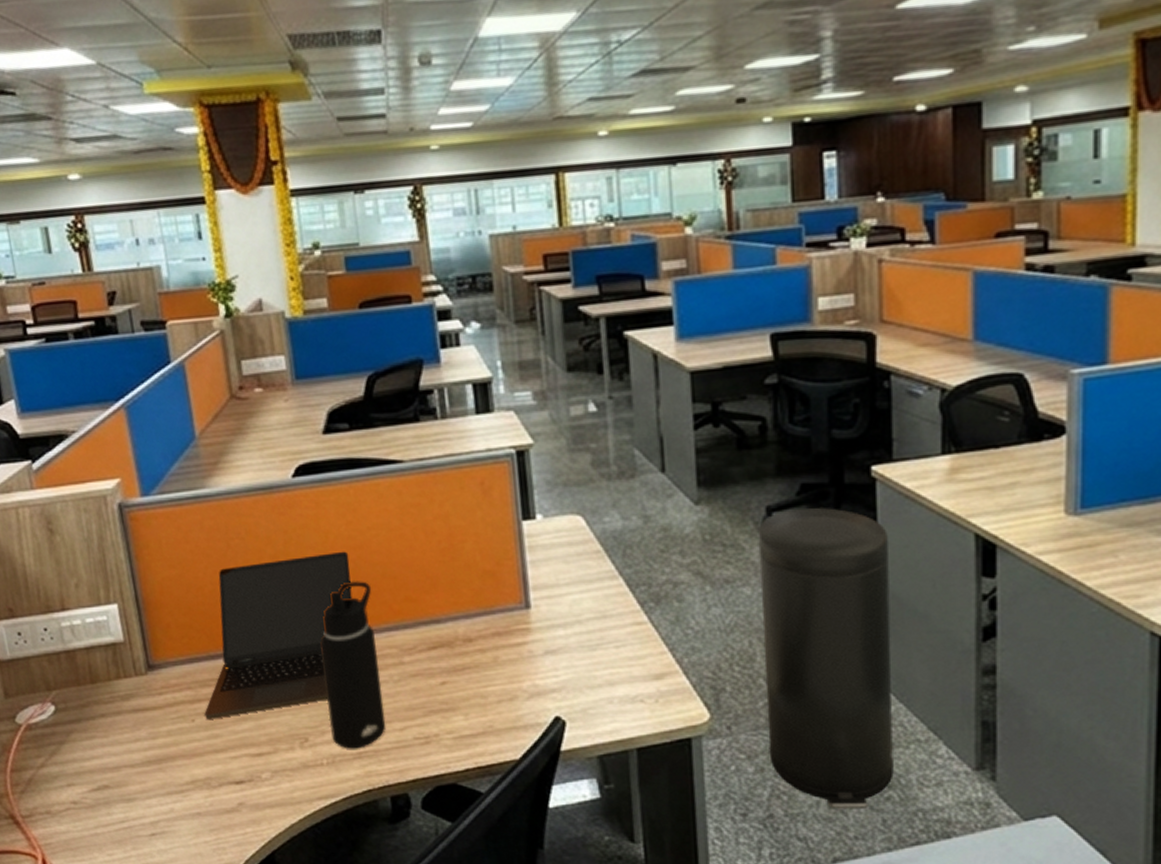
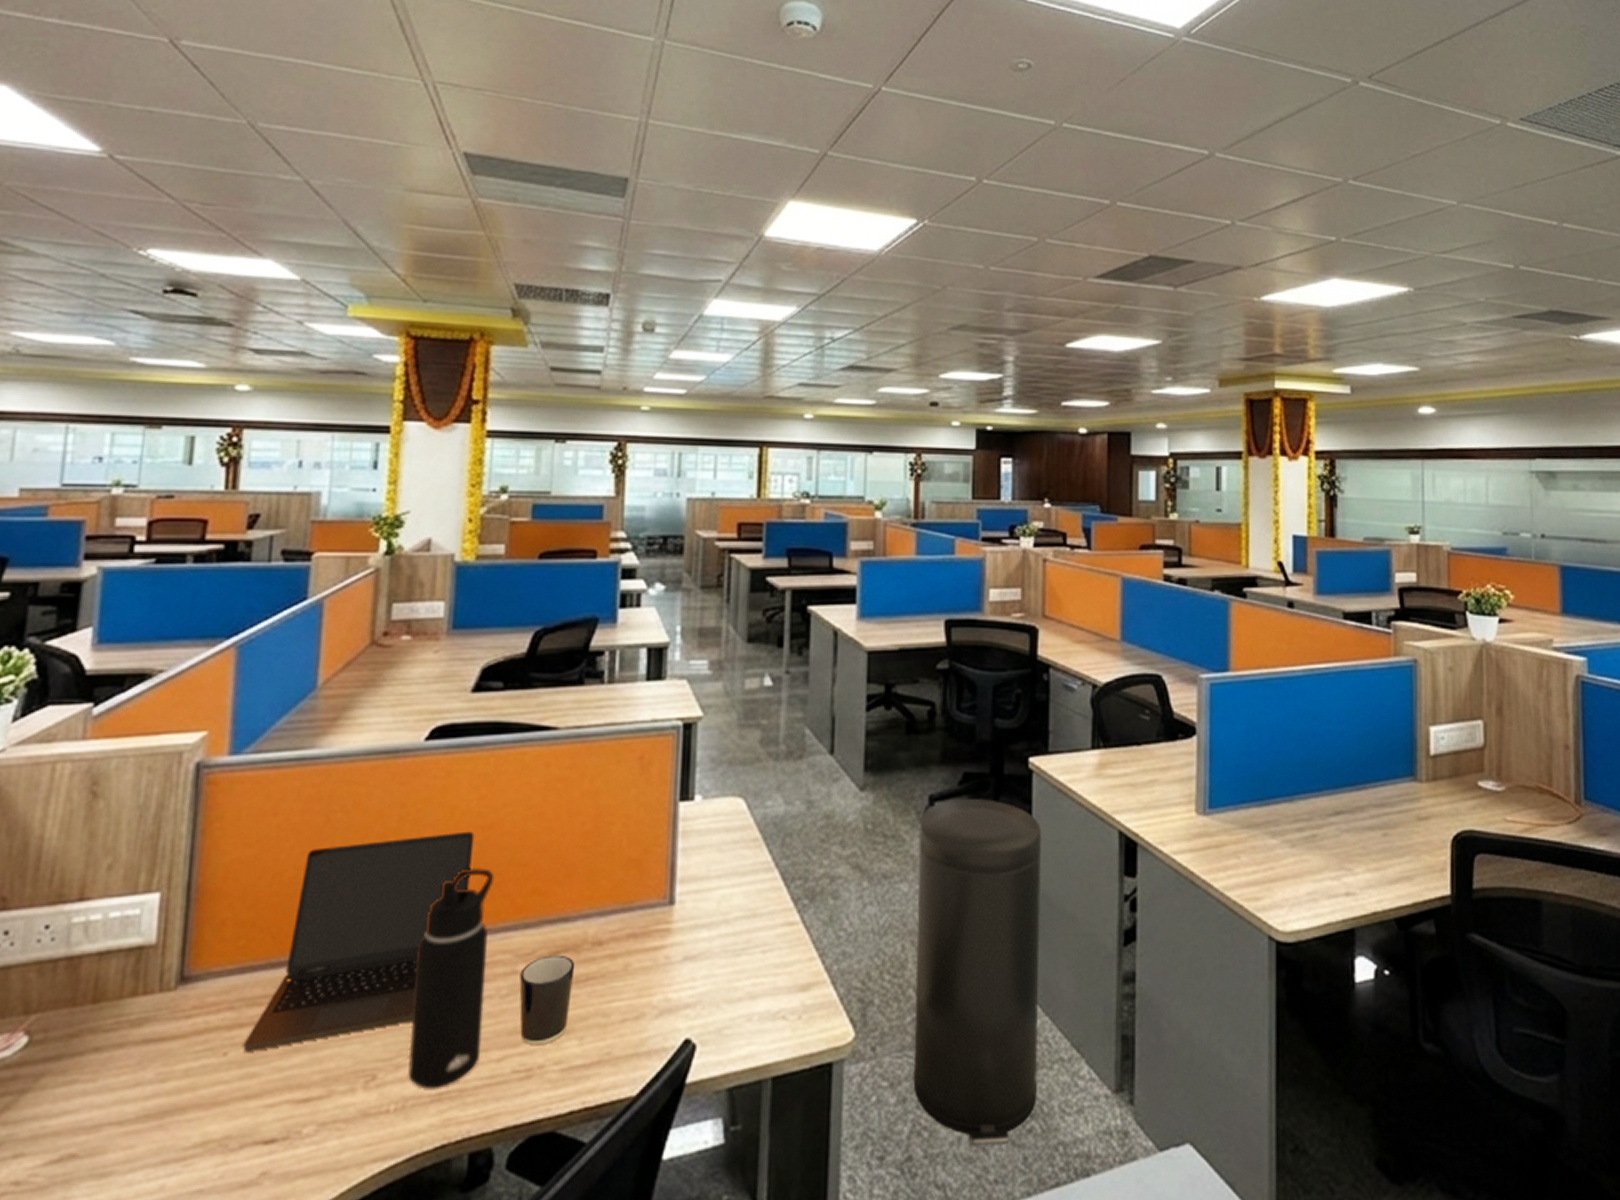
mug: none [407,649,453,720] -> present [519,954,575,1046]

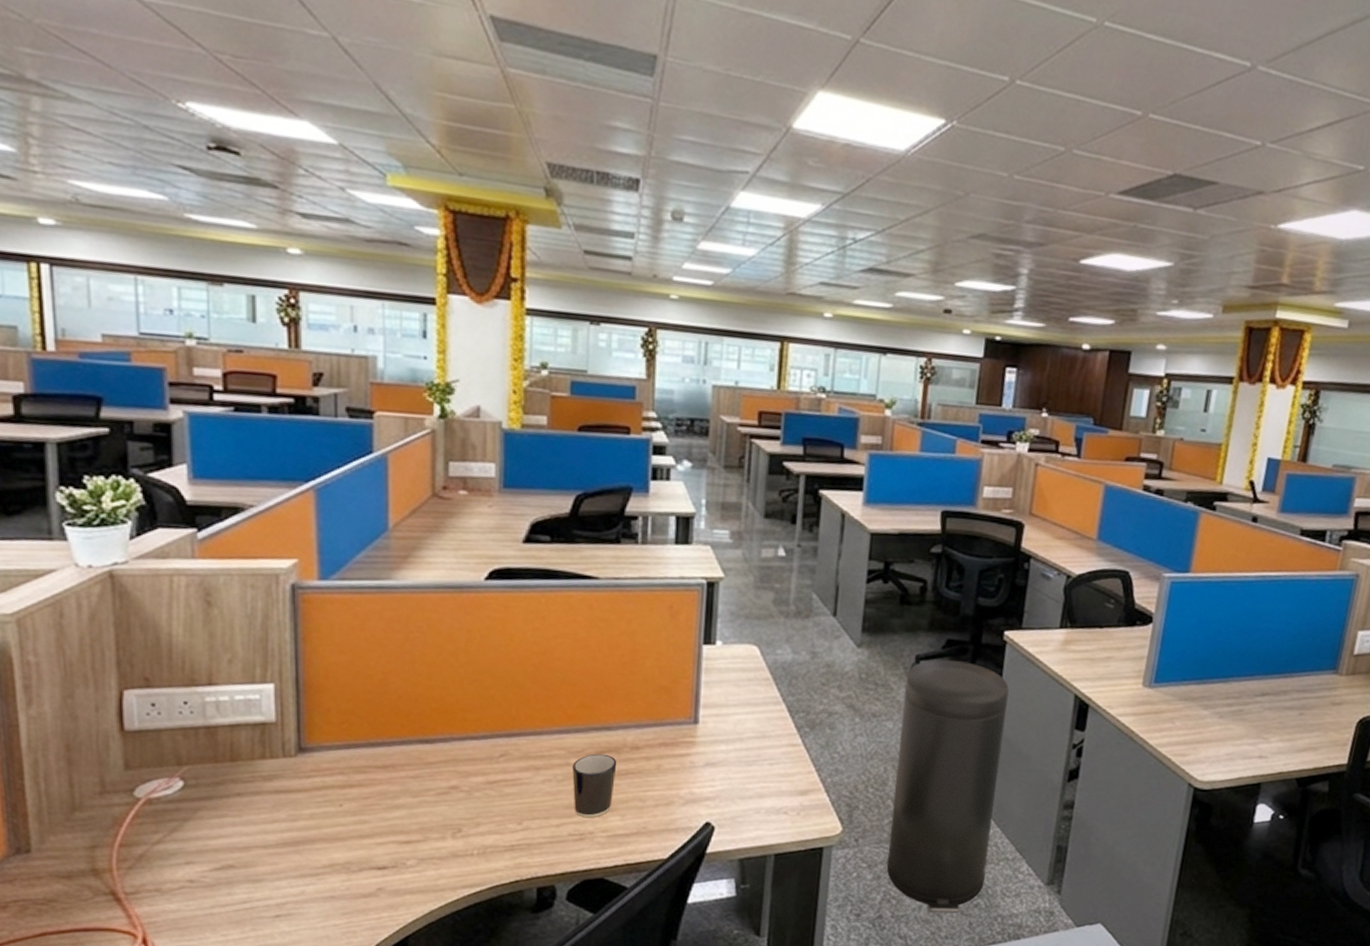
laptop: present [243,831,475,1052] -> none [354,655,531,805]
water bottle: present [408,868,495,1087] -> none [485,684,549,841]

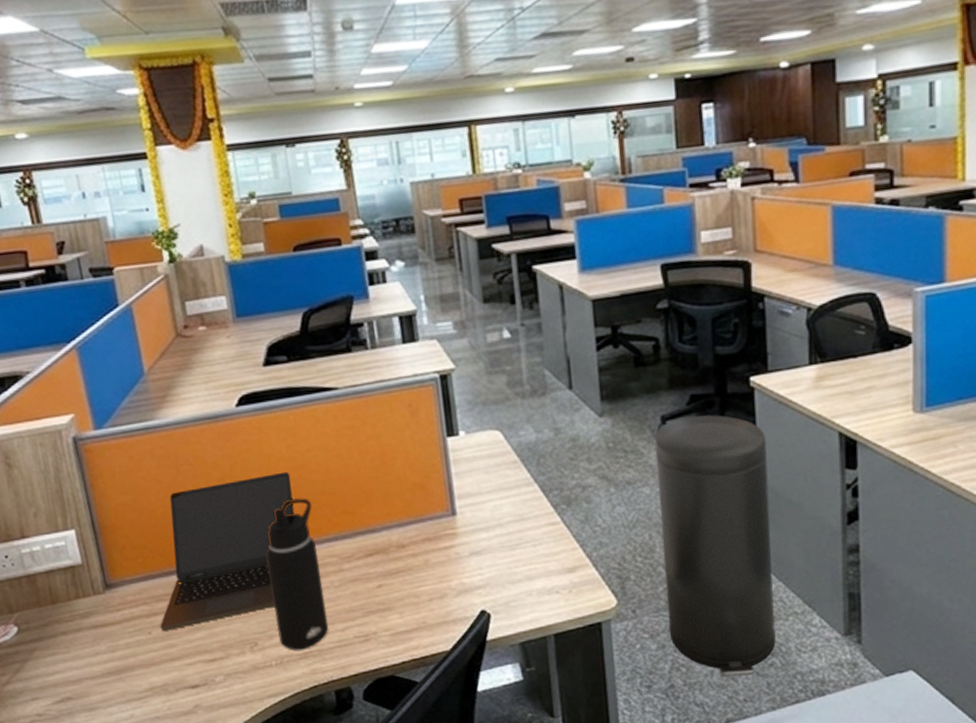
laptop: none [354,655,531,805] -> present [160,471,295,631]
water bottle: none [485,684,549,841] -> present [266,498,329,649]
mug: present [572,753,617,818] -> none [346,556,389,620]

